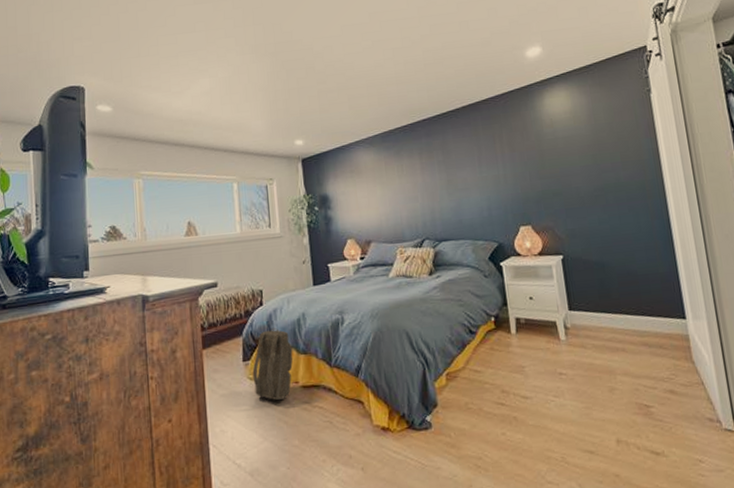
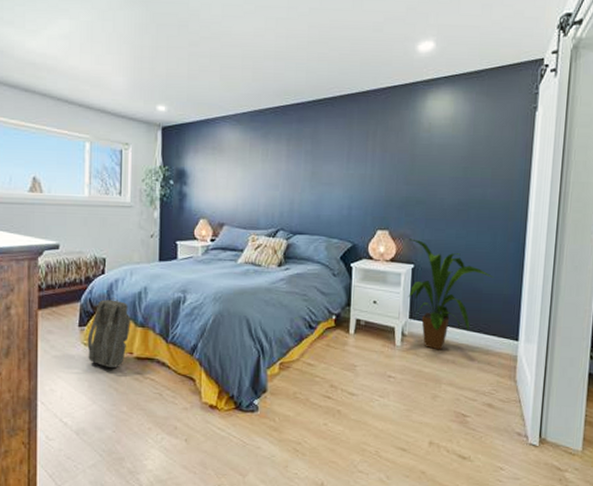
house plant: none [553,230,646,340] -> present [407,239,494,350]

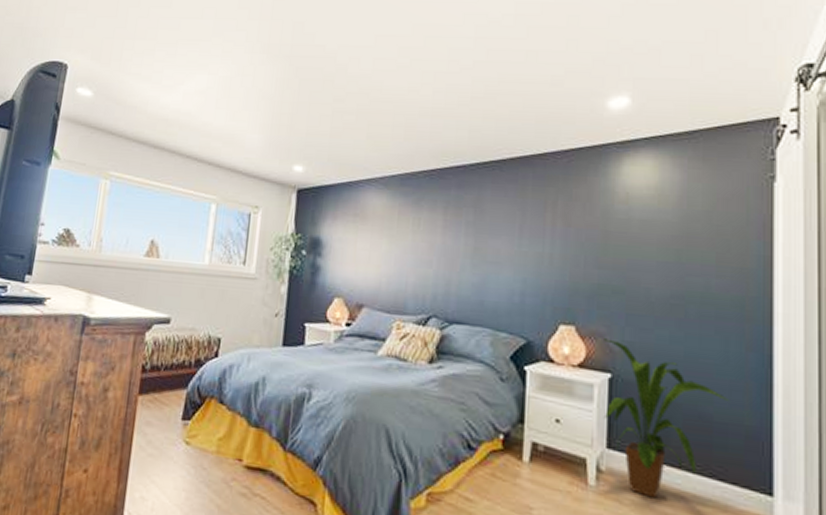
backpack: present [87,298,131,367] -> none [189,387,243,477]

